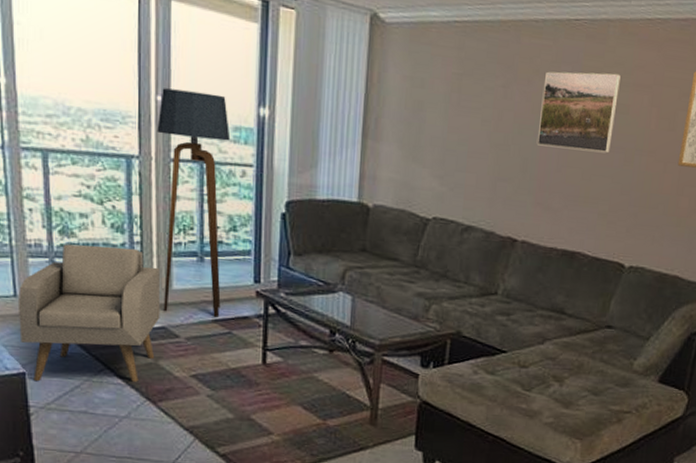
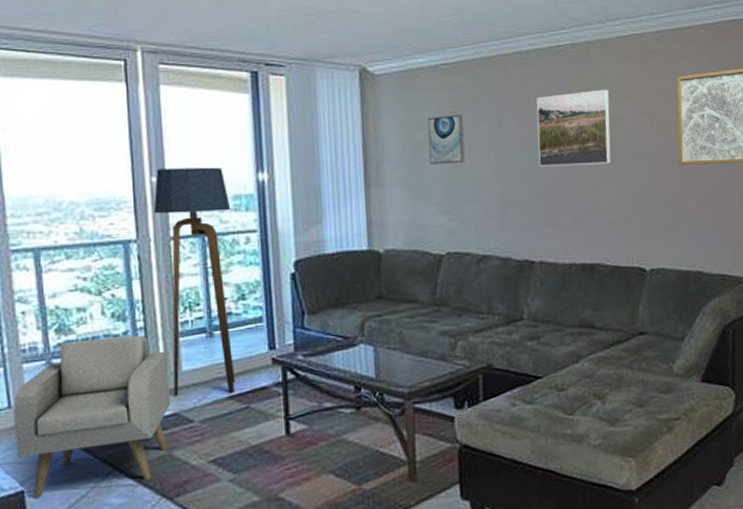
wall art: none [428,76,469,130] -> present [427,114,465,164]

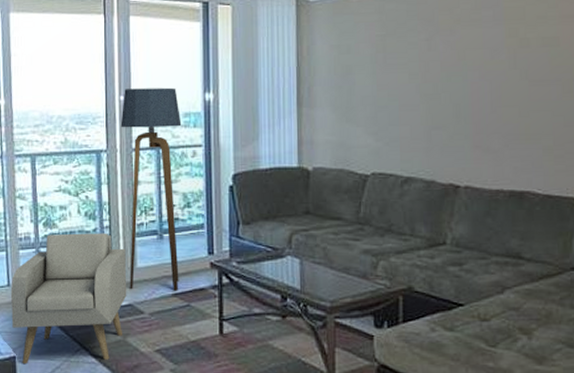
wall art: present [427,114,465,164] -> none [357,37,393,87]
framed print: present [536,89,611,167] -> none [466,9,546,90]

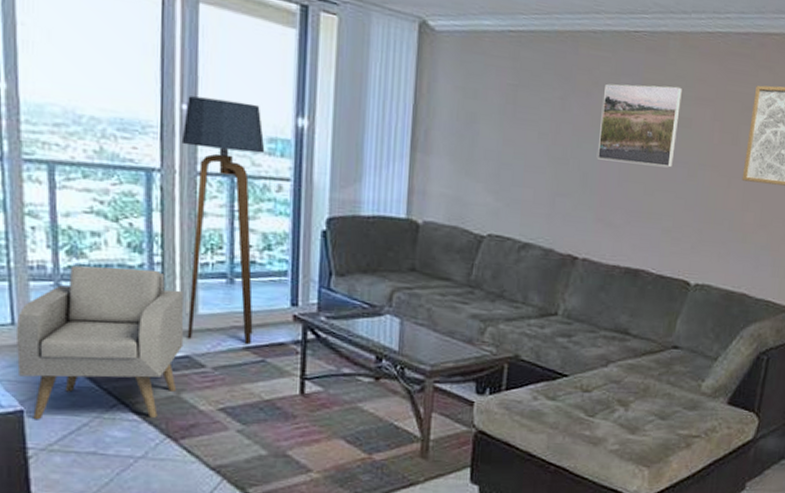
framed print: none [466,9,546,90] -> present [596,83,682,168]

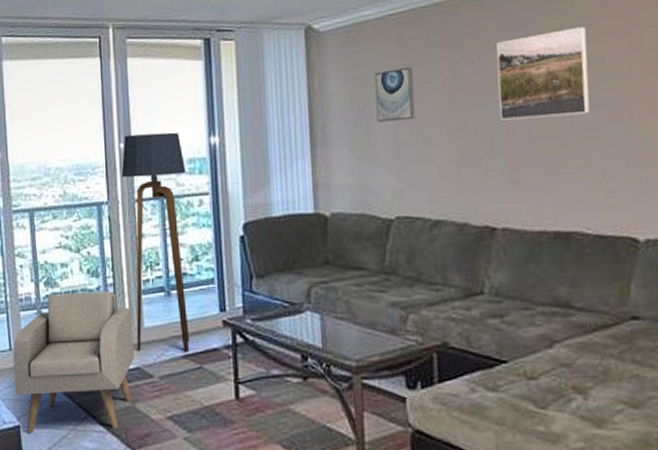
wall art: none [482,87,525,143] -> present [374,66,416,122]

